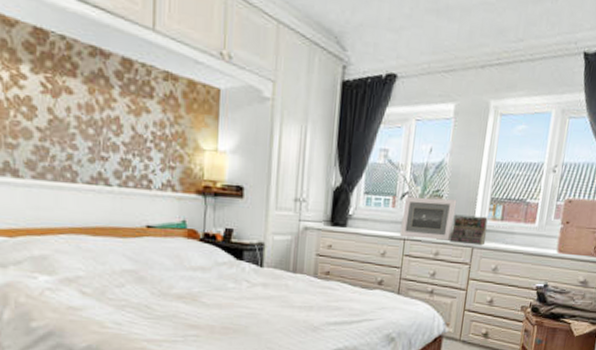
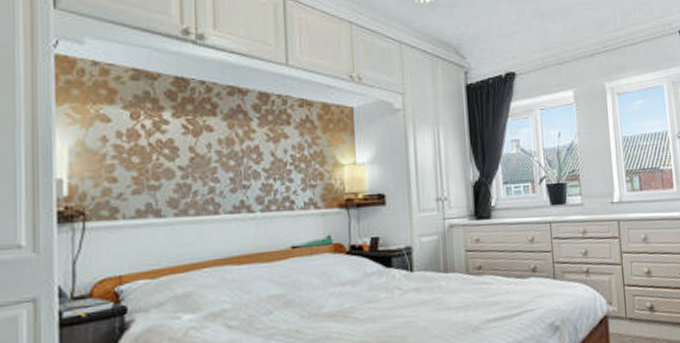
picture frame: present [399,196,457,241] -> none [543,177,596,221]
jewelry box: present [449,214,488,246] -> none [594,189,630,219]

